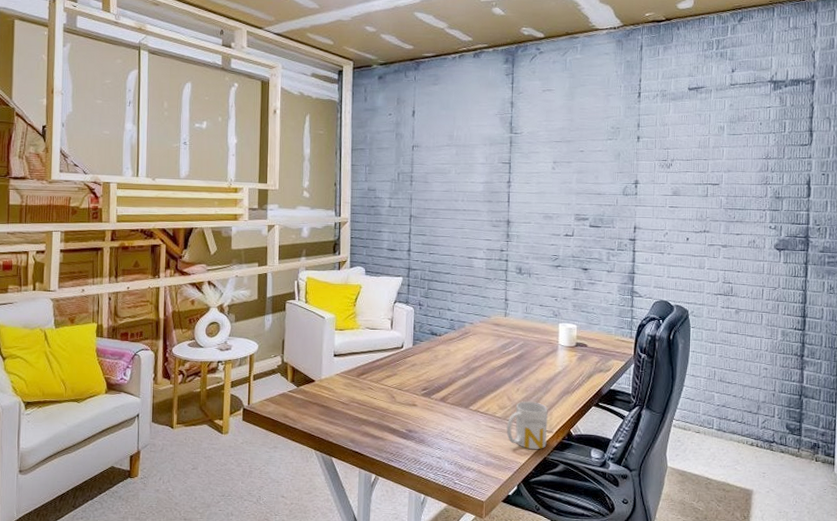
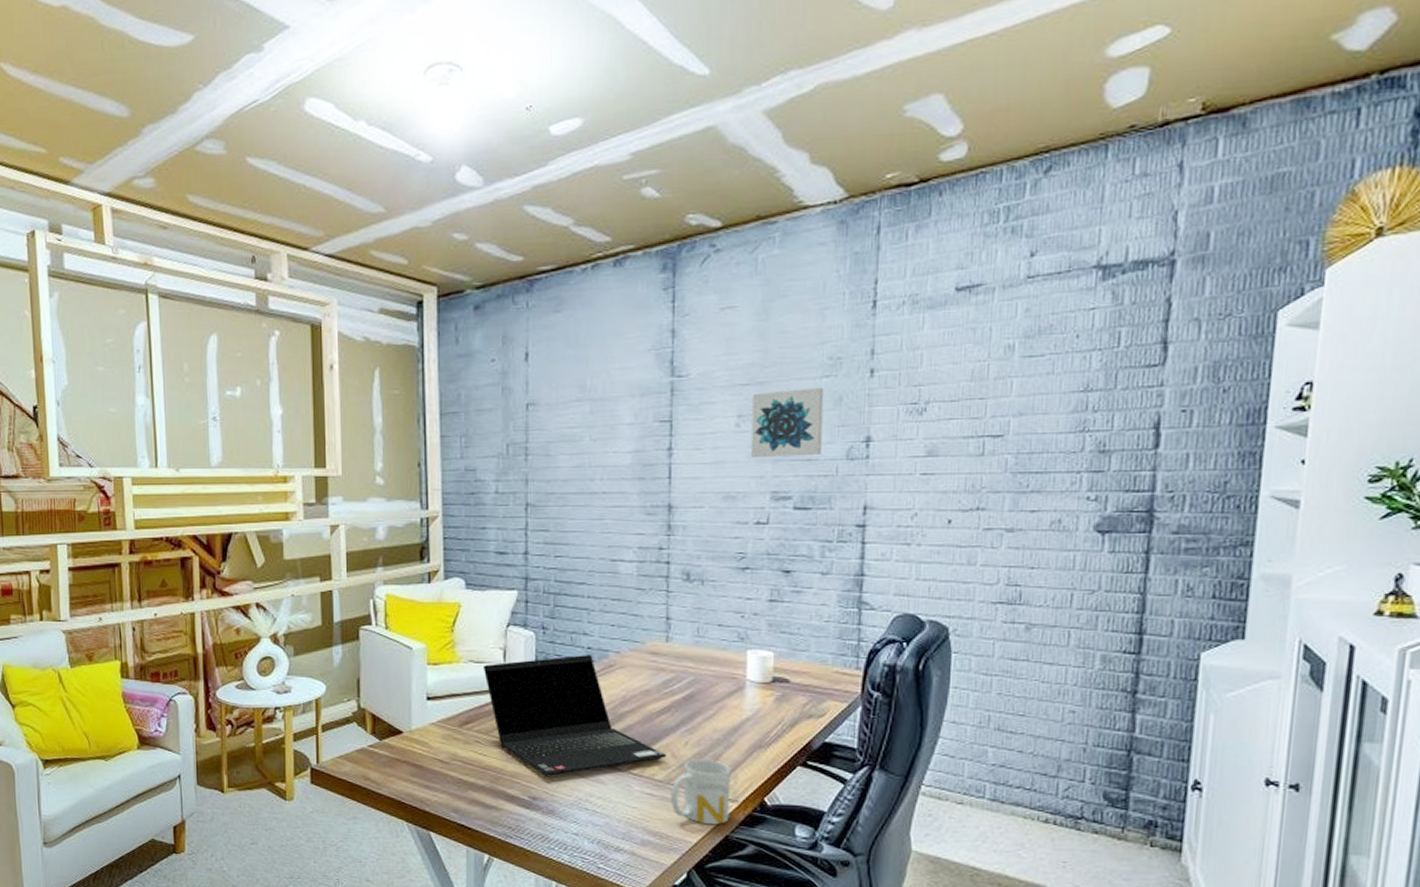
laptop computer: none [376,325,504,415] -> present [483,655,667,777]
wall art: none [561,146,609,192] -> present [750,388,824,457]

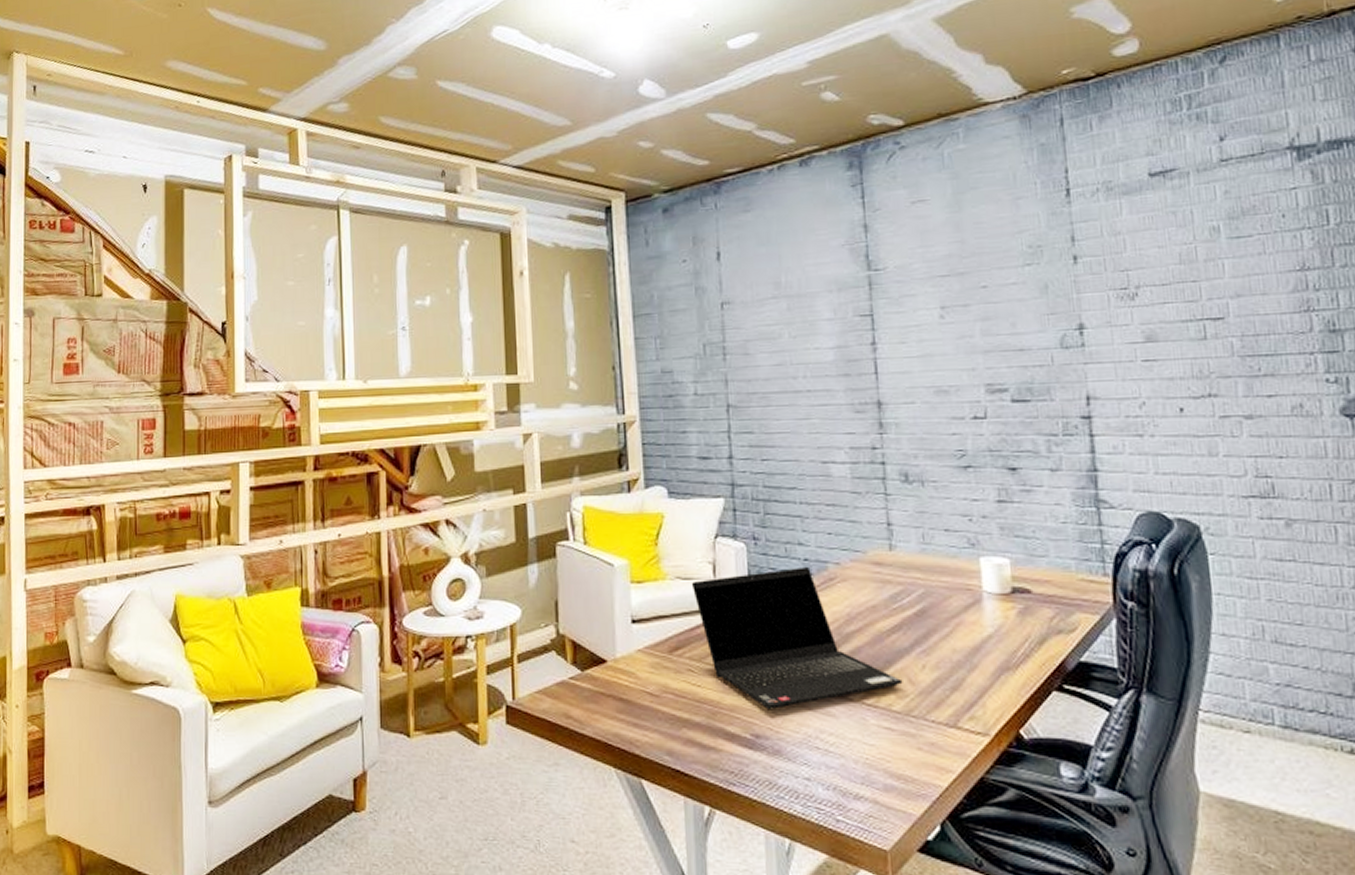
mug: present [670,759,731,825] -> none [911,685,982,765]
wall art: present [750,388,824,457] -> none [953,276,1034,349]

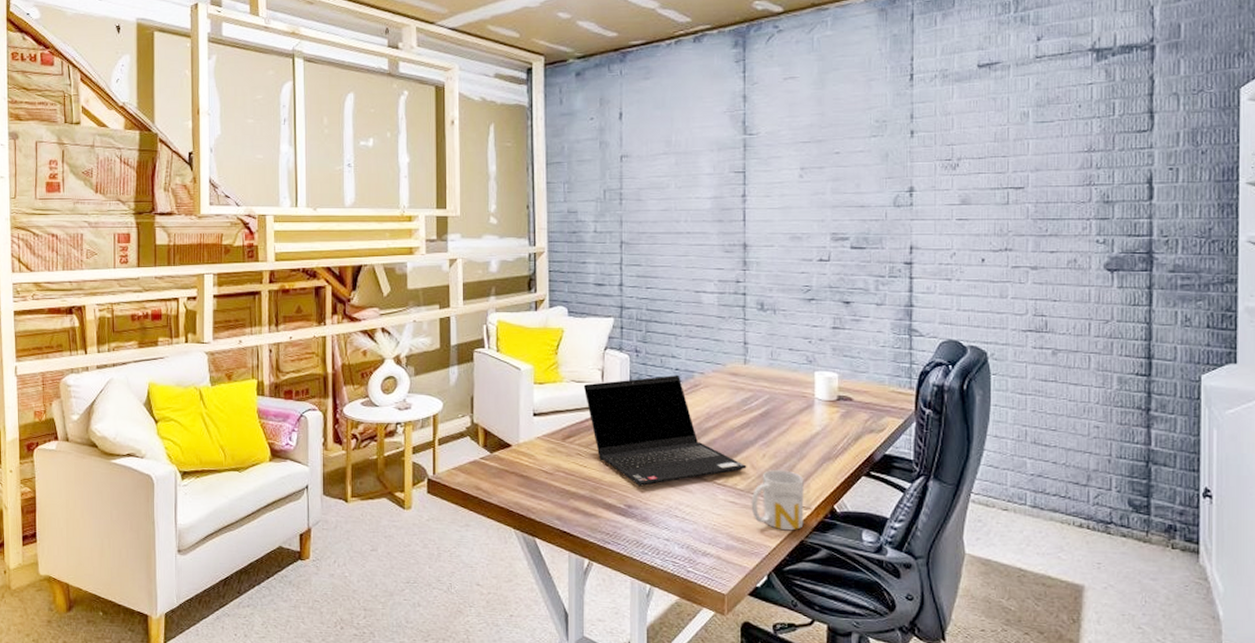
mug: none [911,685,982,765] -> present [751,470,804,531]

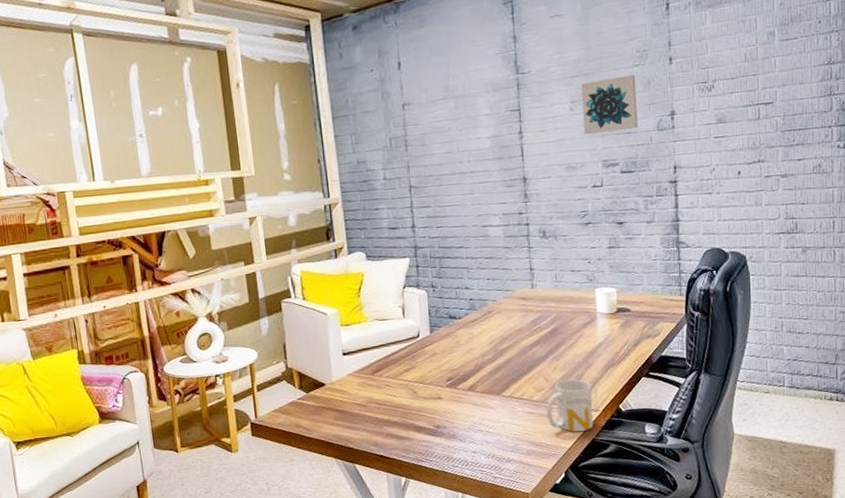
laptop computer: present [583,375,747,487] -> none [386,305,541,408]
wall art: none [812,146,873,204] -> present [580,75,638,134]

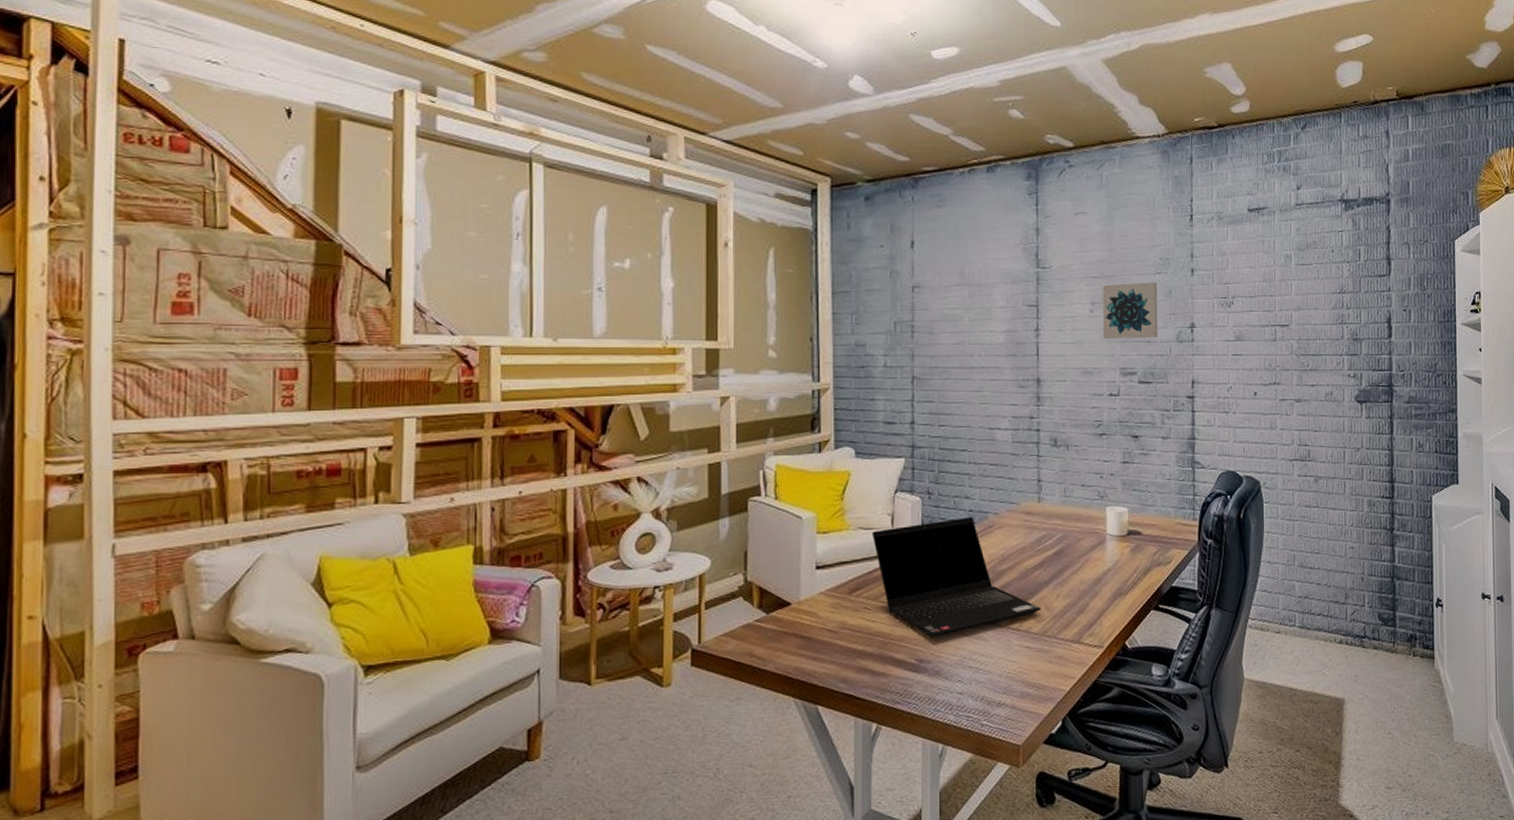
laptop computer: none [386,305,541,408] -> present [871,517,1041,639]
mug: present [546,379,594,432] -> none [1046,609,1097,672]

